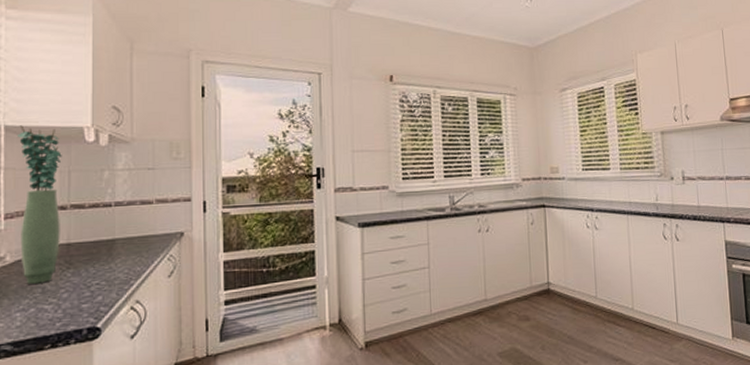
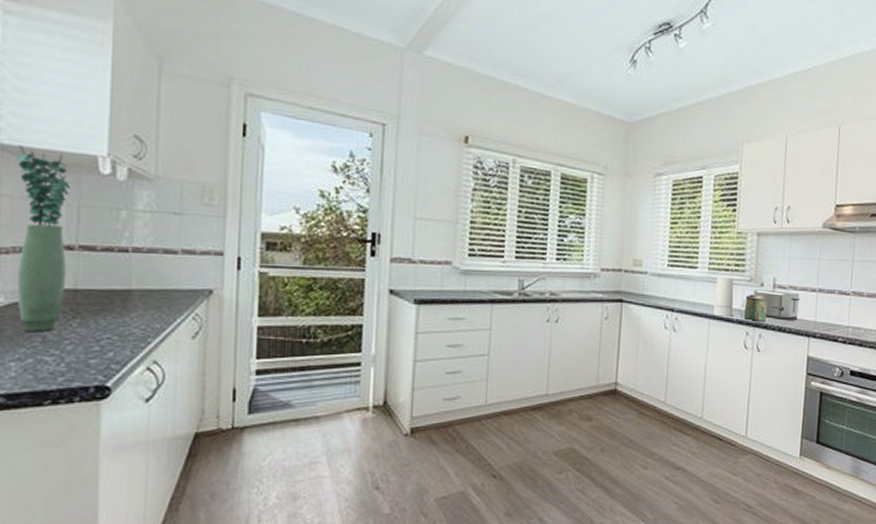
canister: none [629,174,648,212] -> present [713,276,734,317]
canister: none [658,188,681,214] -> present [744,294,768,323]
toaster: none [664,182,710,210] -> present [753,290,800,321]

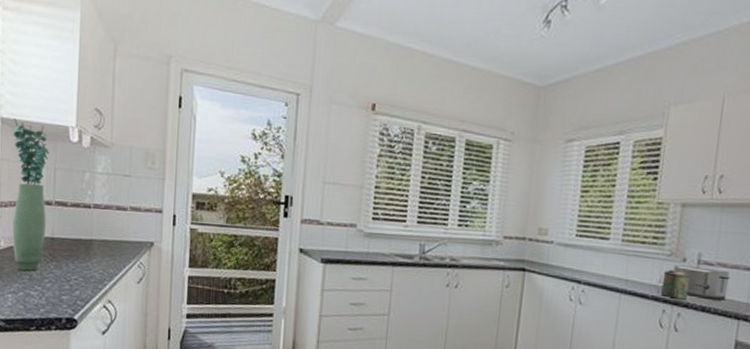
canister: present [713,276,734,317] -> none [625,249,651,293]

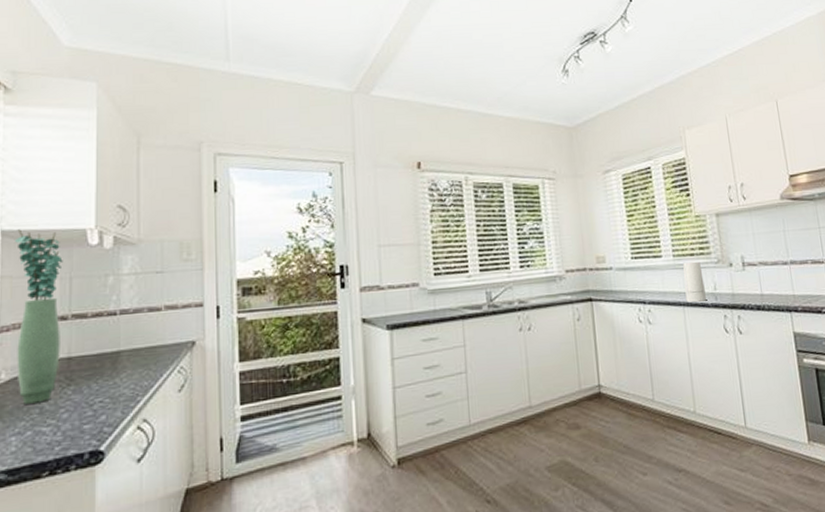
canister: none [625,249,651,293] -> present [683,261,706,303]
canister: present [661,270,690,301] -> none [716,275,742,304]
toaster: present [672,265,730,301] -> none [723,268,775,299]

